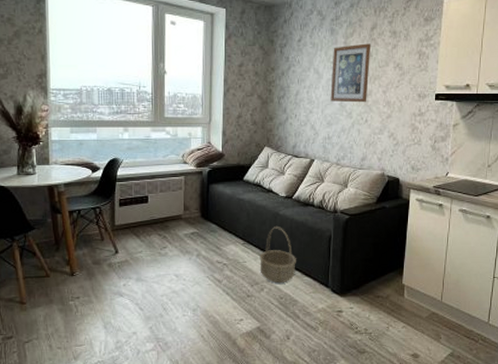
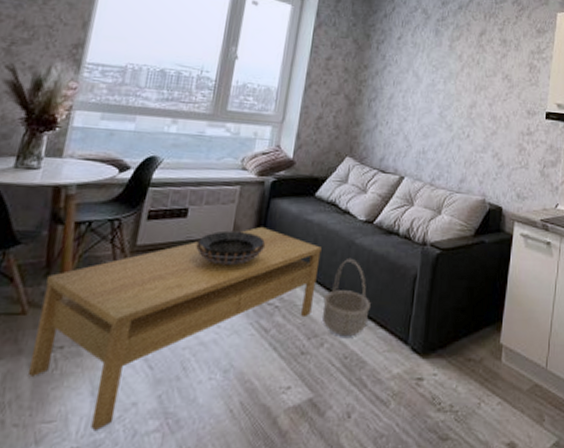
coffee table: none [58,206,253,351] -> present [27,226,322,432]
decorative bowl: none [158,210,210,235] -> present [196,230,266,265]
wall art: present [330,43,372,103] -> none [429,49,479,115]

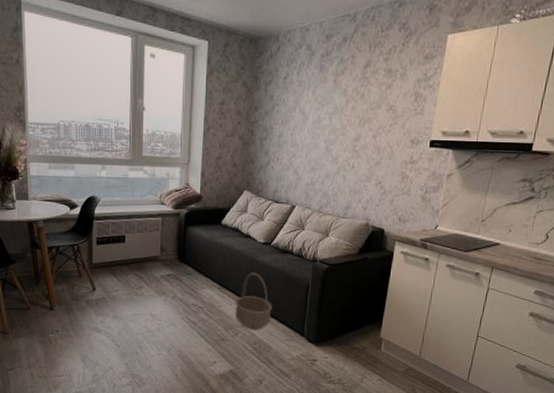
coffee table: present [27,226,322,432] -> none [38,248,230,383]
decorative bowl: present [196,230,266,265] -> none [135,252,187,277]

